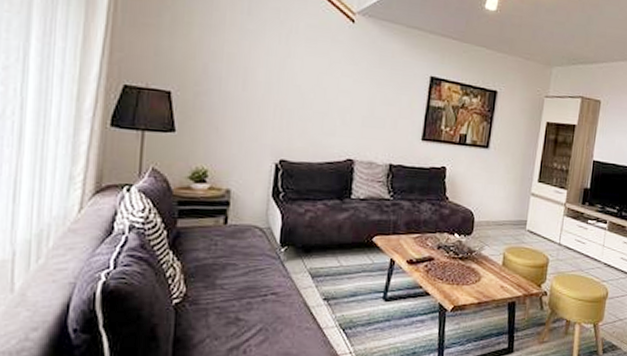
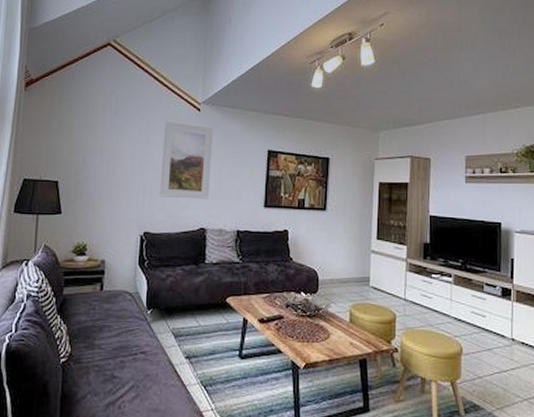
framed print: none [300,30,369,127] -> present [159,121,214,199]

